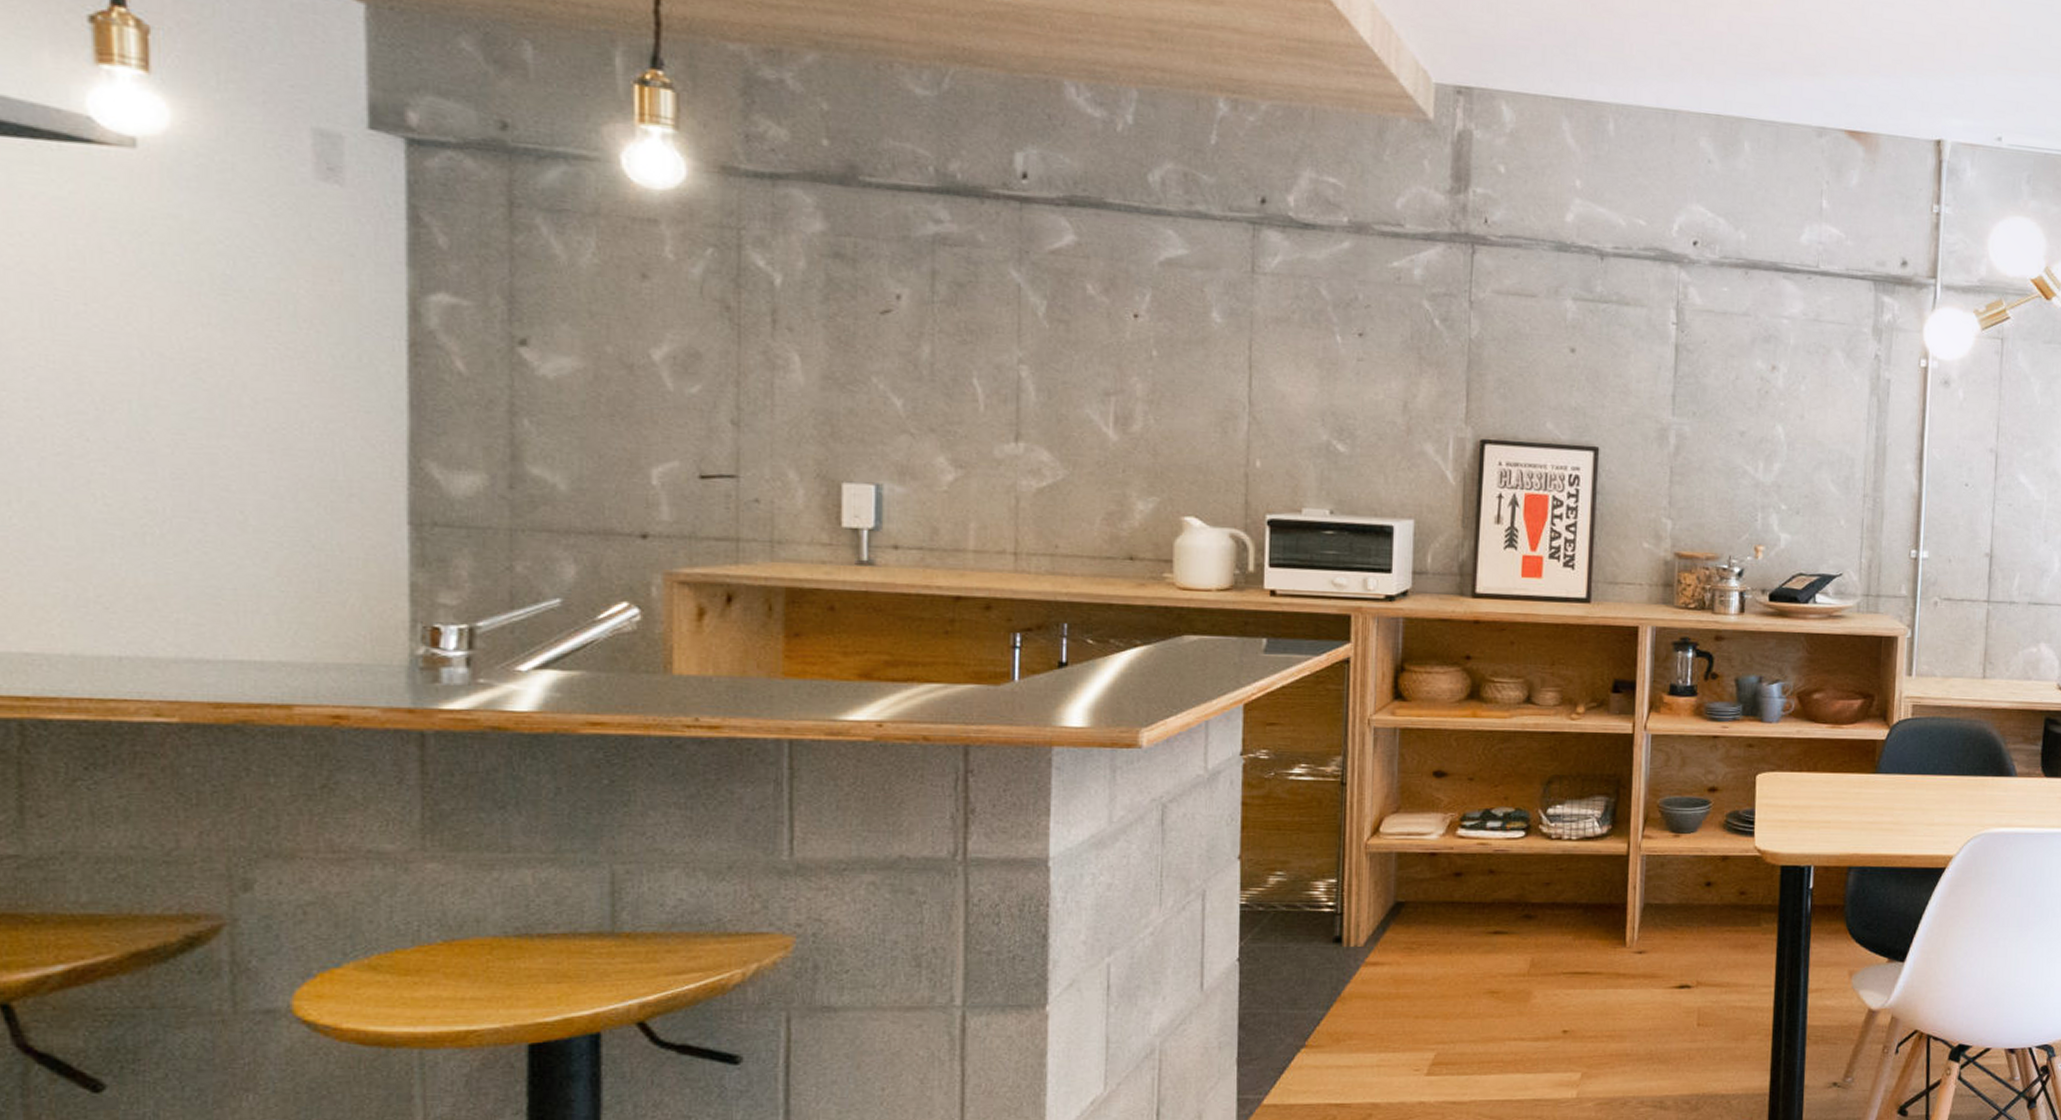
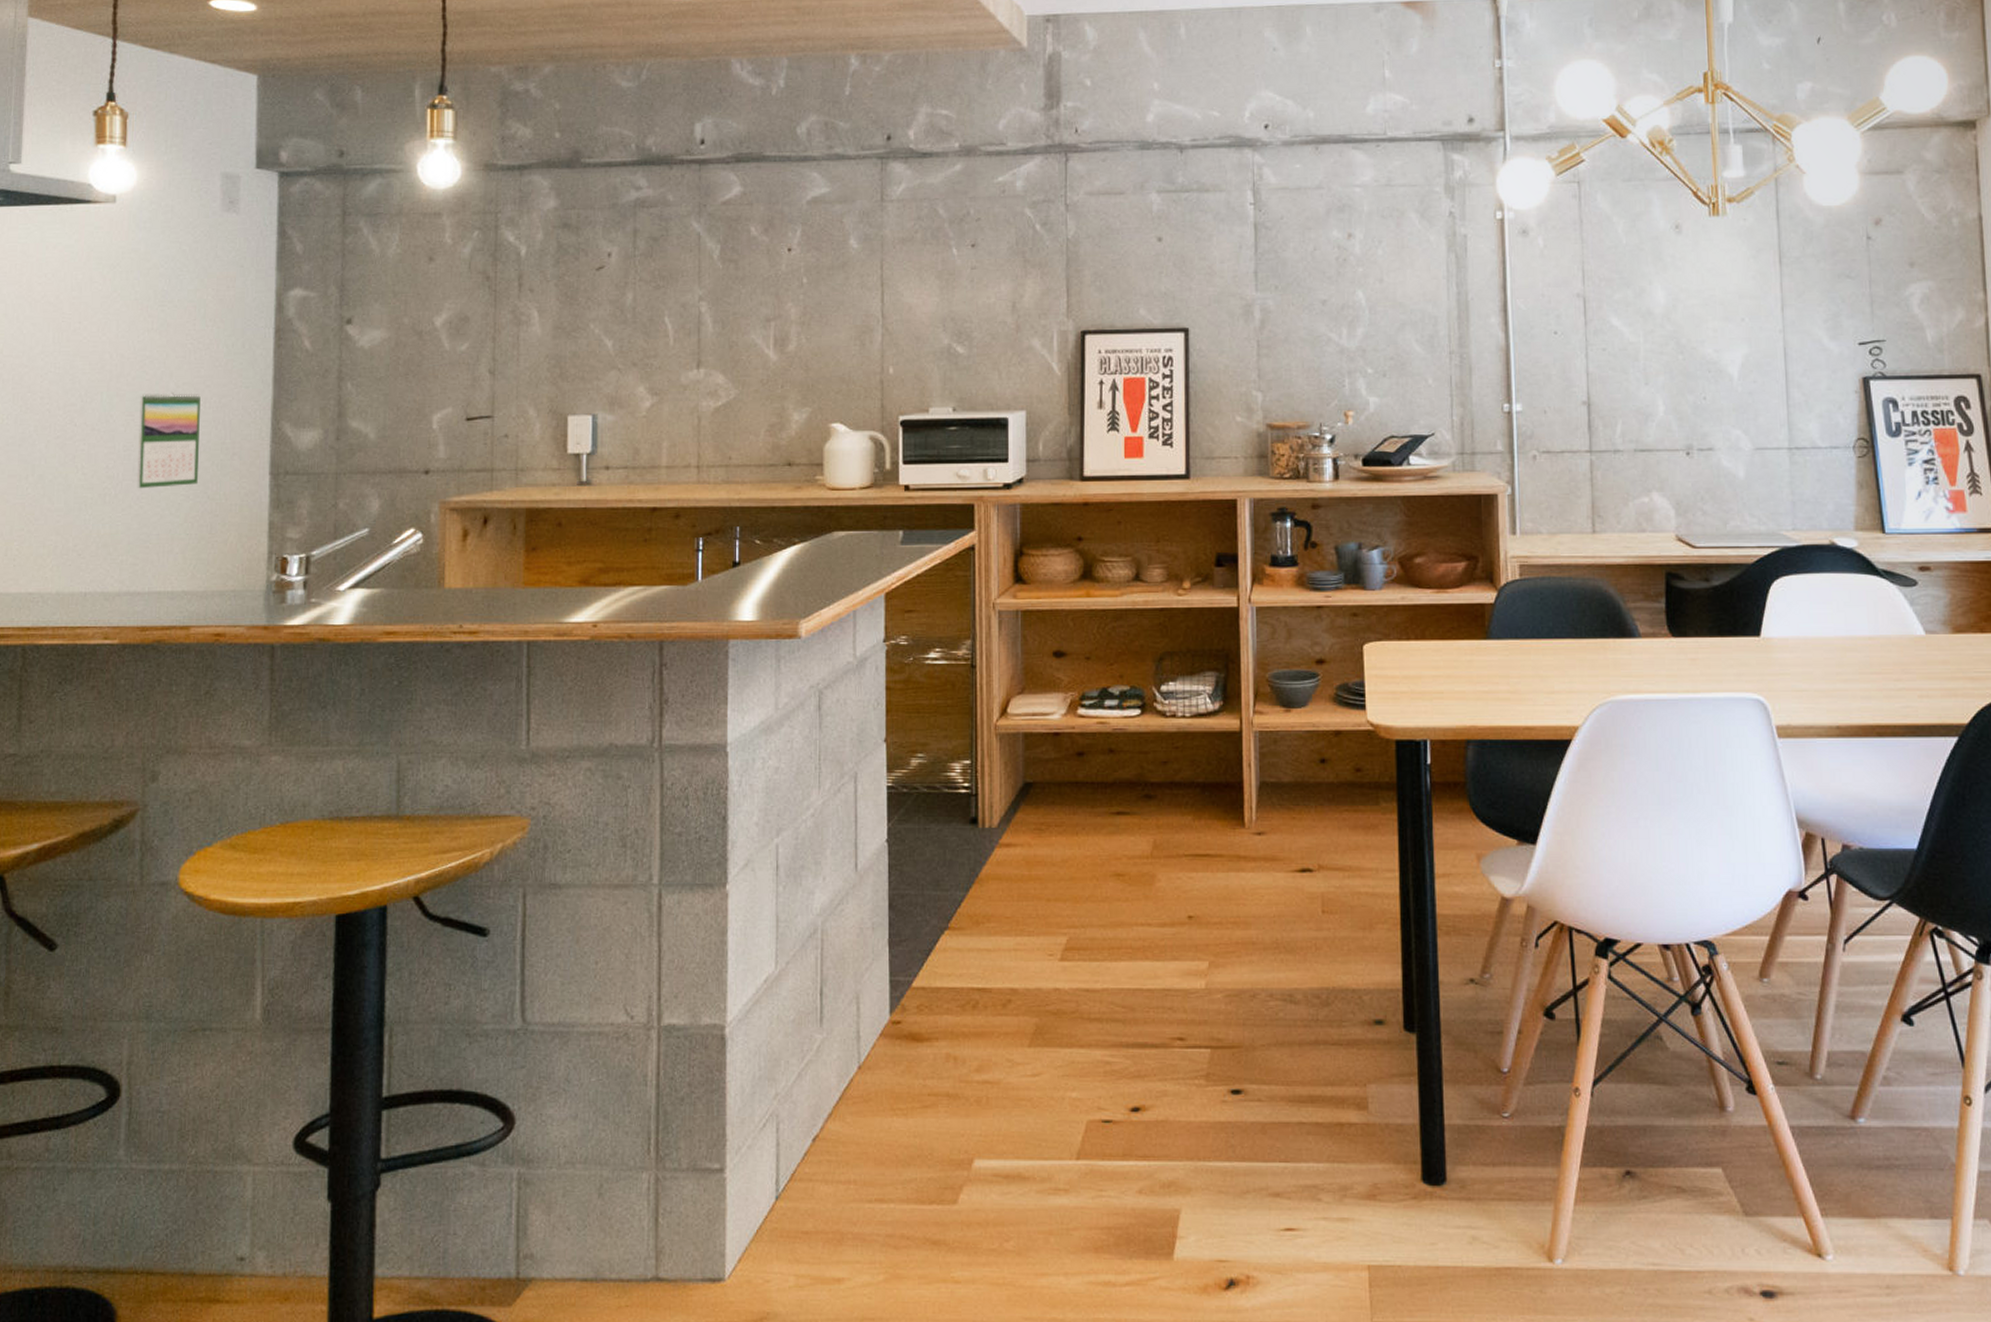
calendar: none [193,407,295,530] -> present [137,392,201,489]

